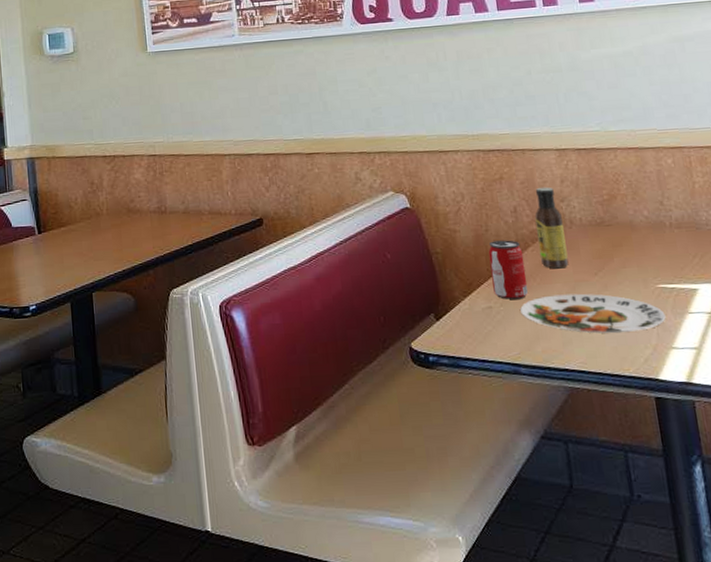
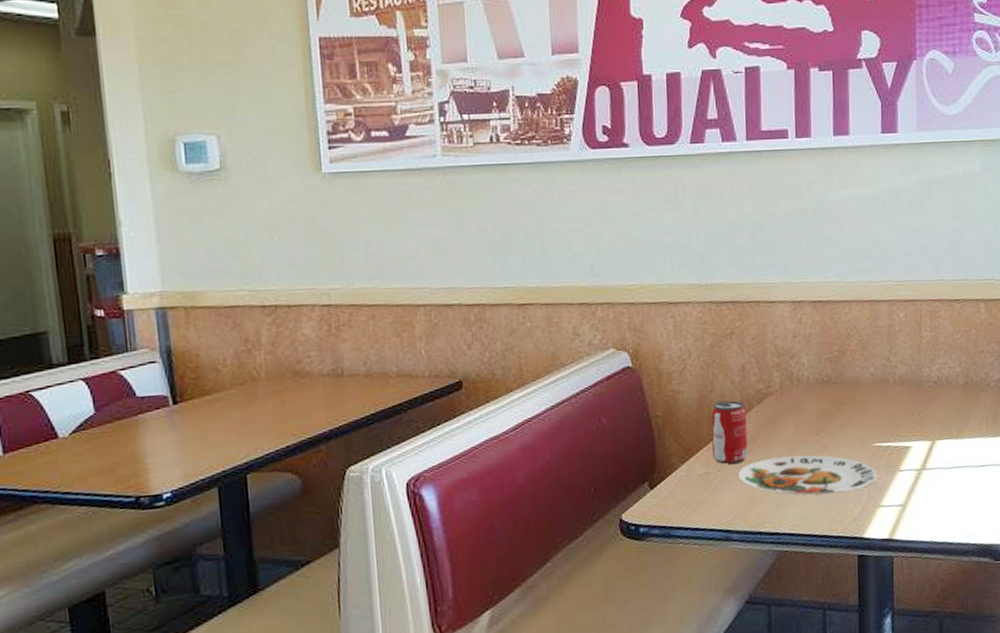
sauce bottle: present [535,187,569,269] -> none [763,342,791,431]

